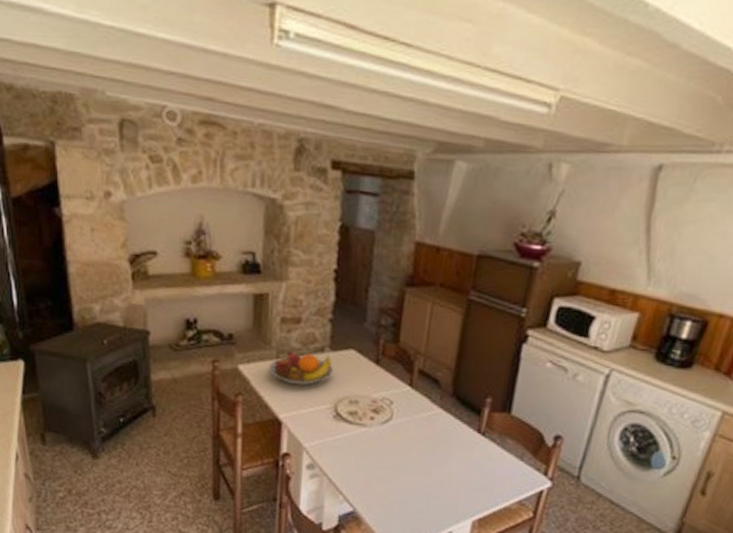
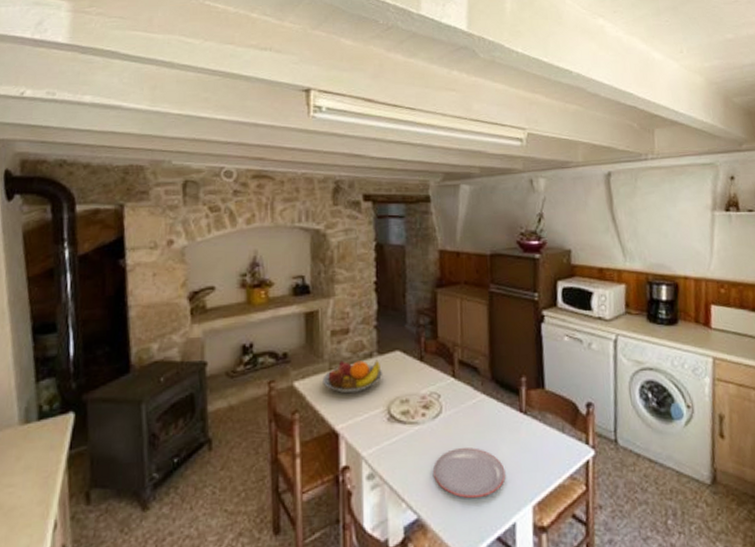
plate: none [375,456,450,504] -> present [433,448,506,499]

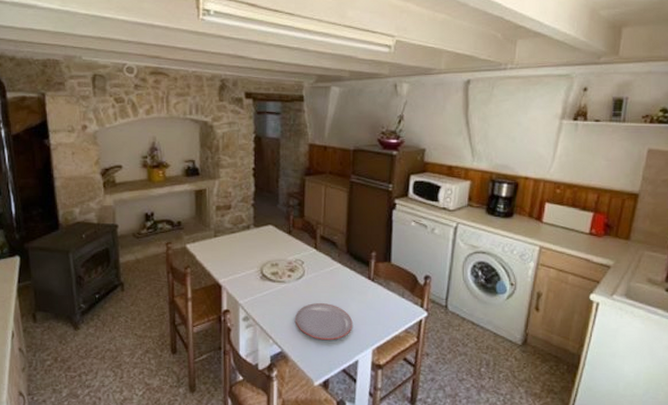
fruit bowl: present [322,360,383,394] -> none [209,230,258,256]

